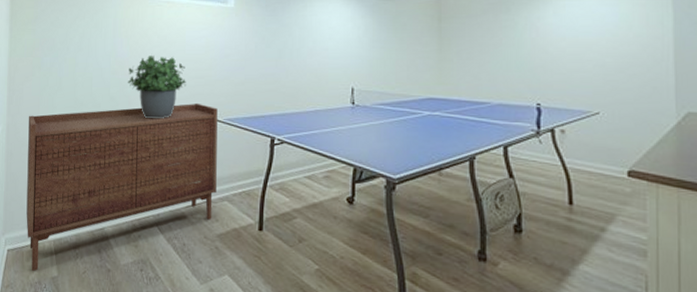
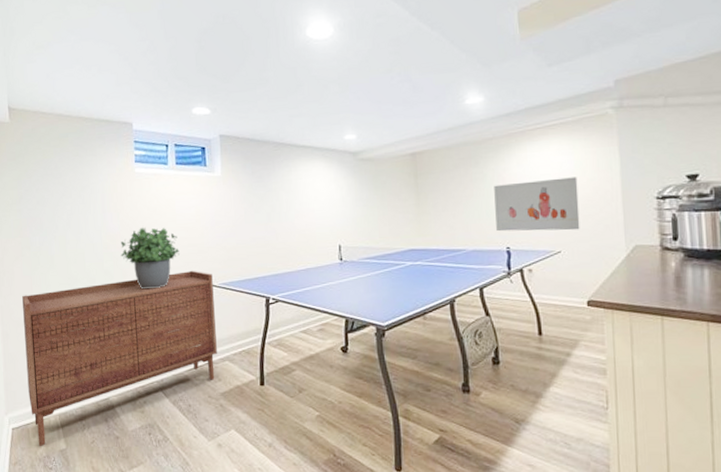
wall art: none [526,31,623,90] -> present [494,177,580,232]

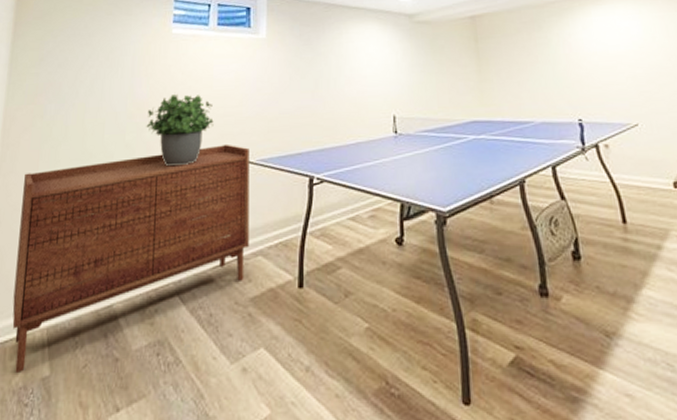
wall art: present [494,177,580,232] -> none [560,43,656,102]

